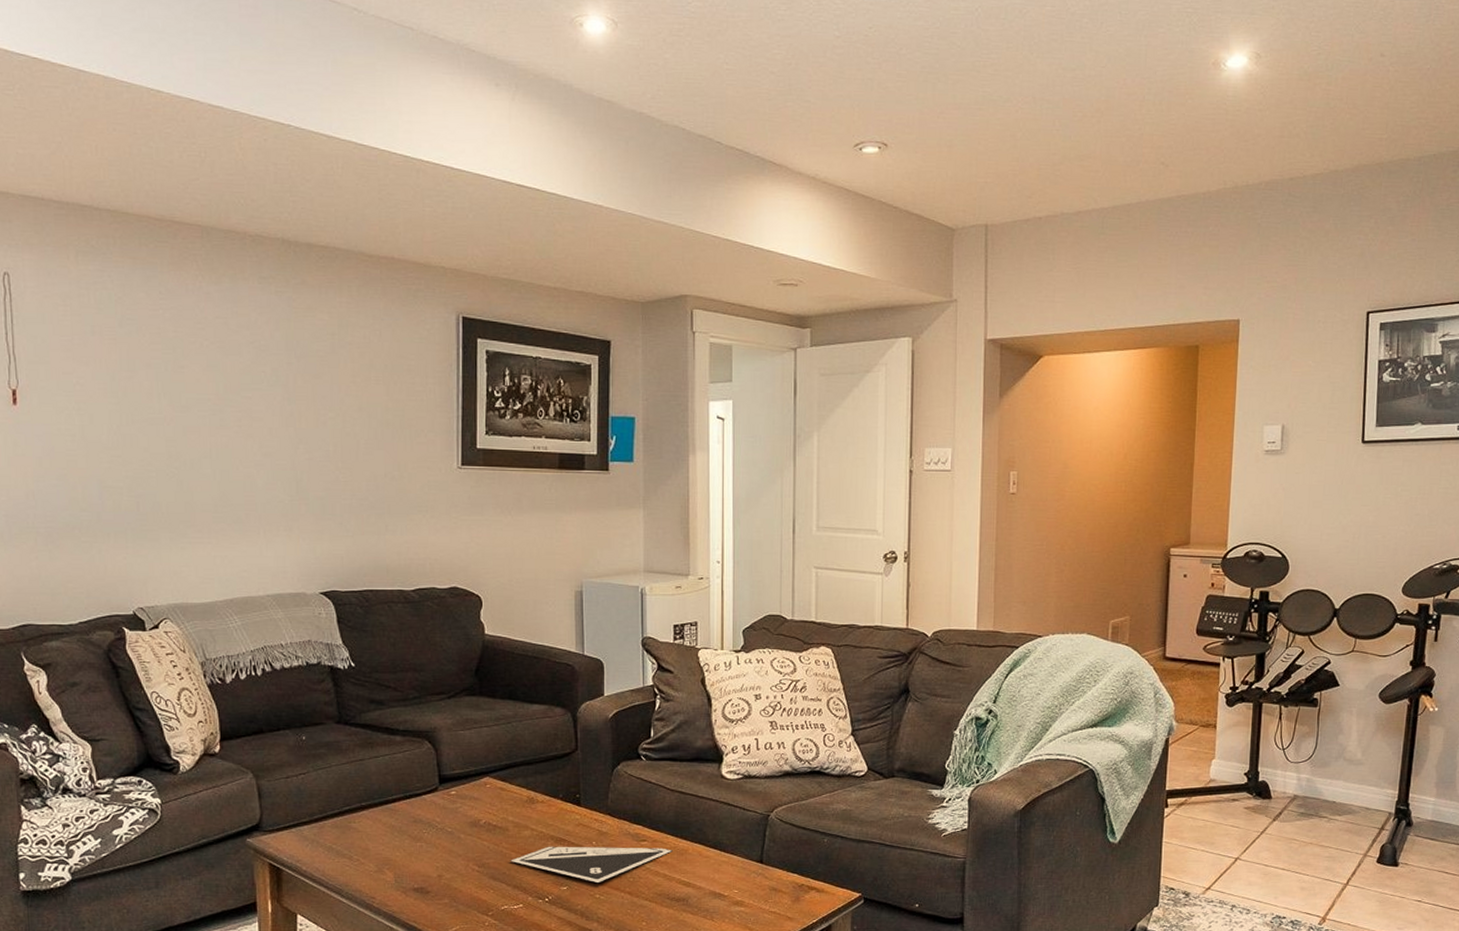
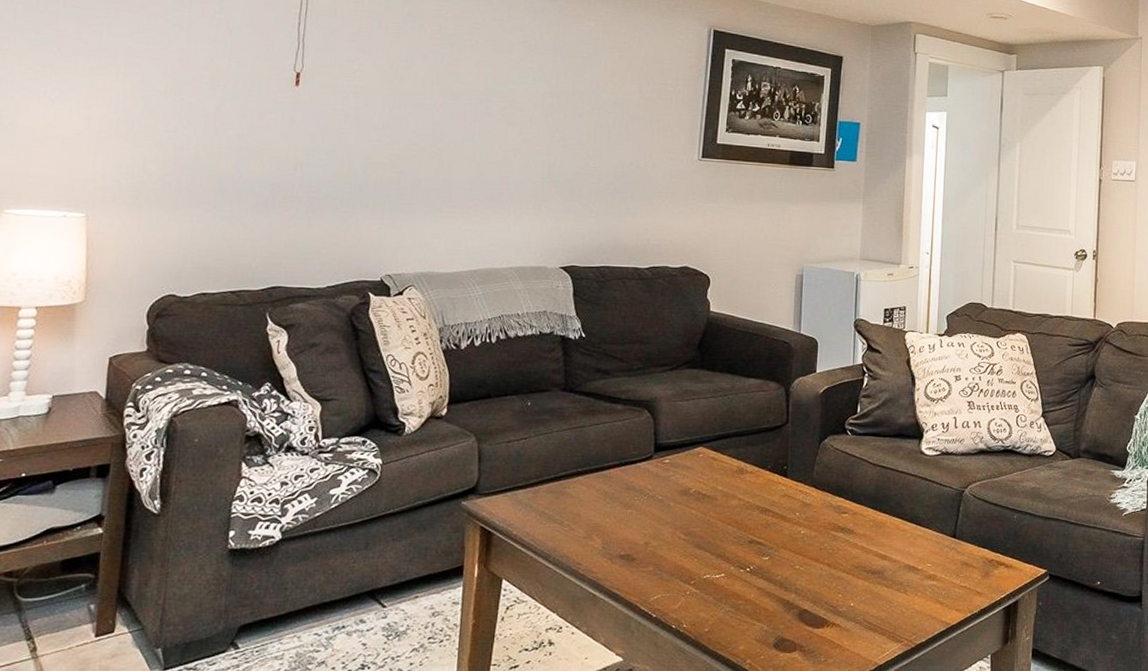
board game: present [509,846,673,884] -> none [715,516,872,555]

